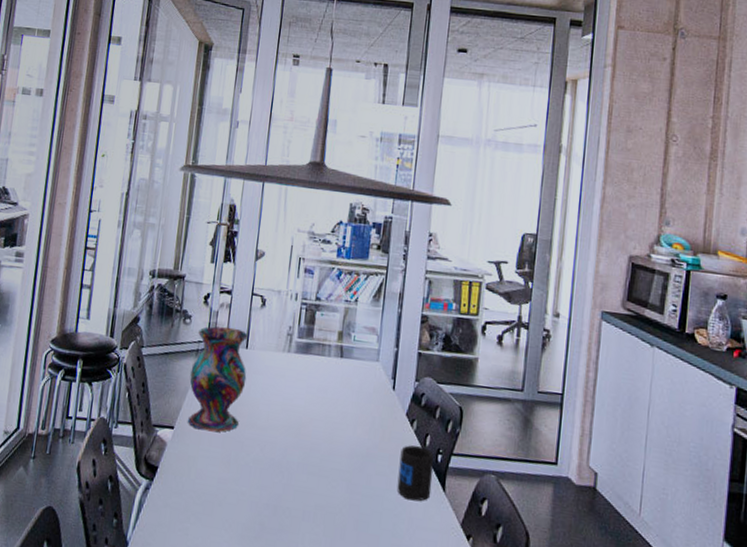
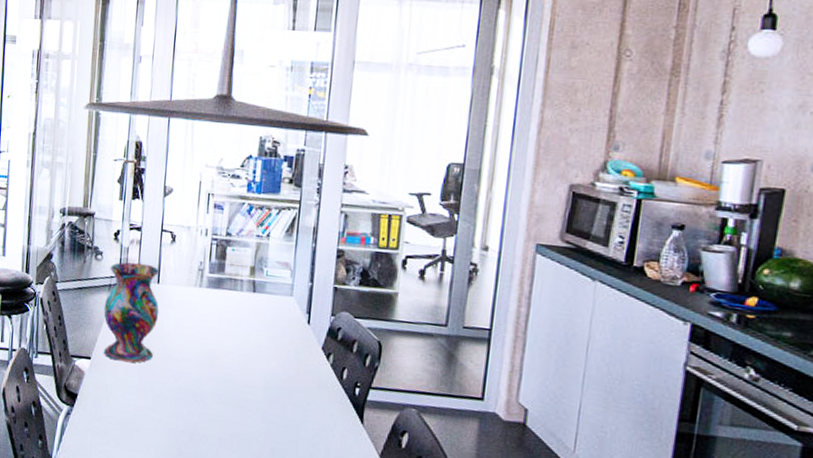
mug: present [397,445,434,502] -> none [313,378,352,433]

